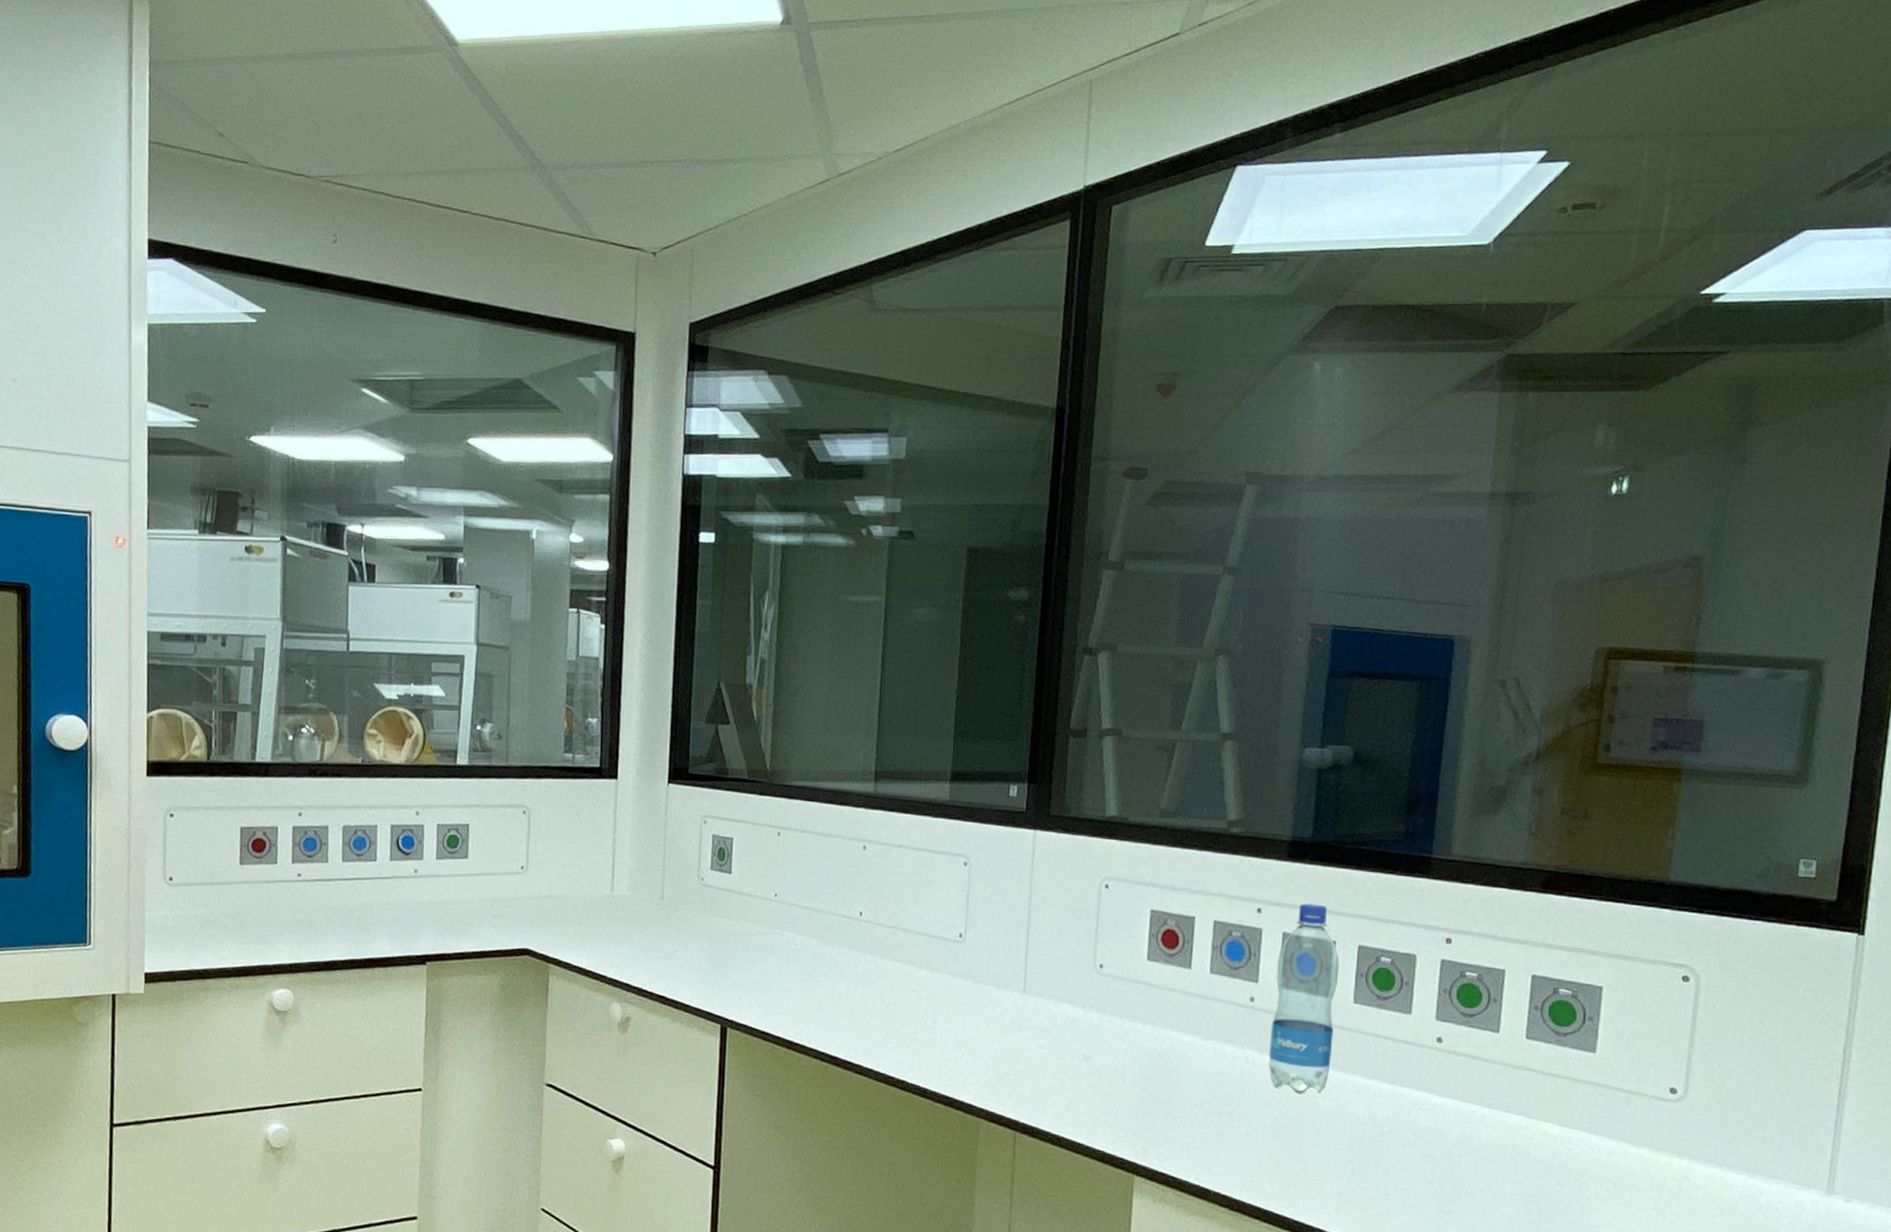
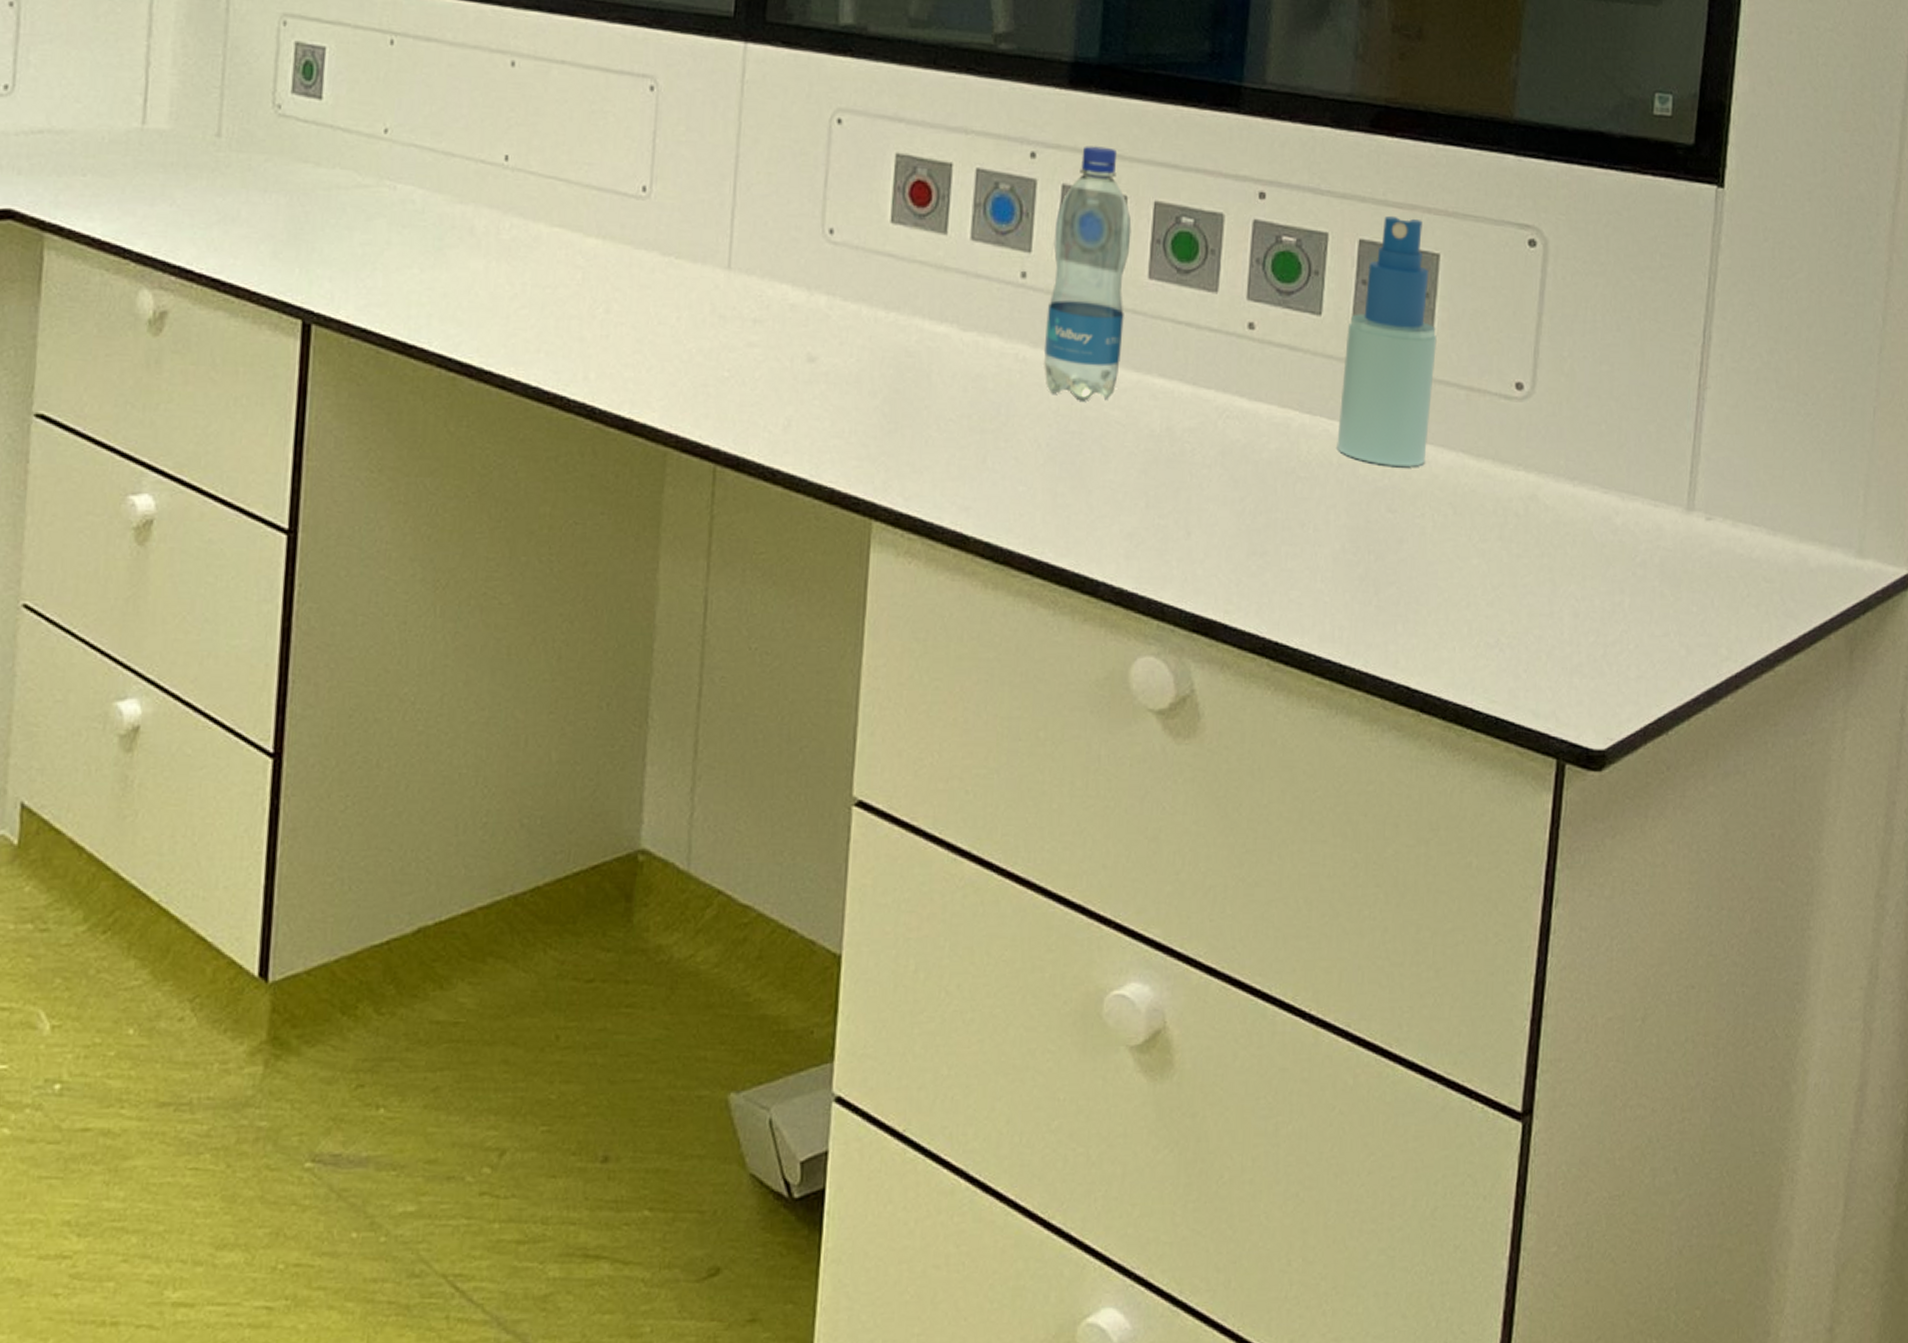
spray bottle: none [1512,956,1600,1151] -> present [1337,215,1437,467]

